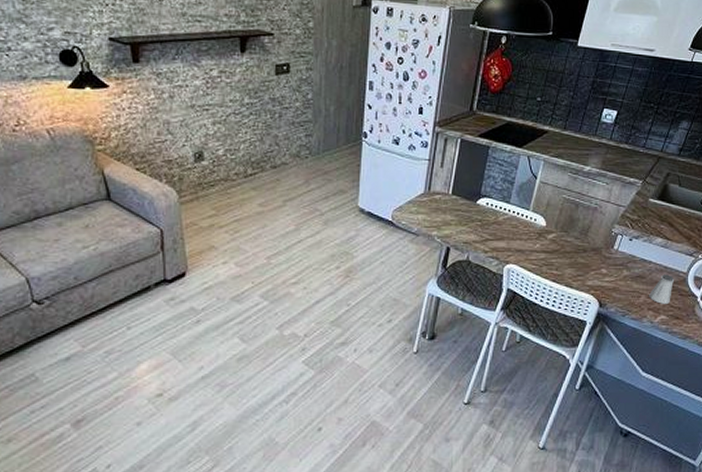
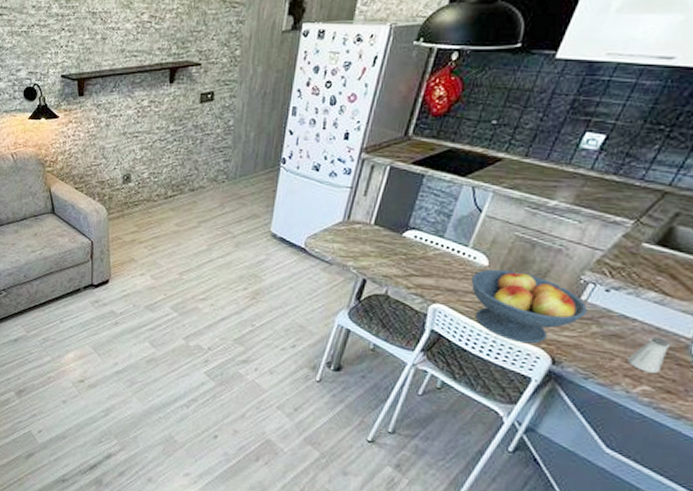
fruit bowl: none [534,228,619,292] -> present [470,269,588,344]

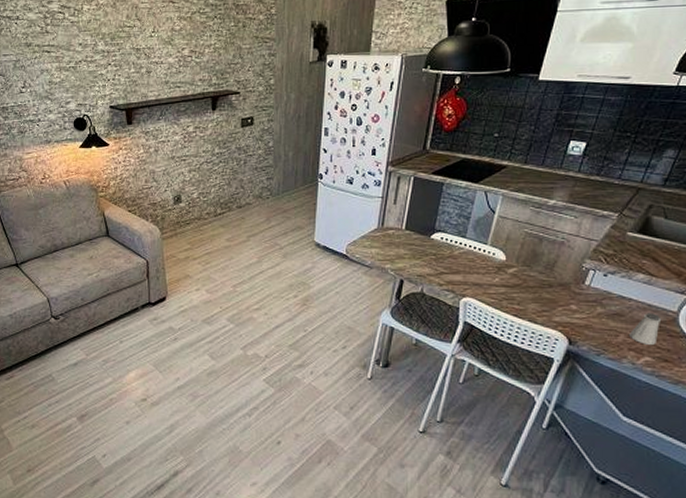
fruit bowl: present [470,269,588,344] -> none [493,263,592,328]

